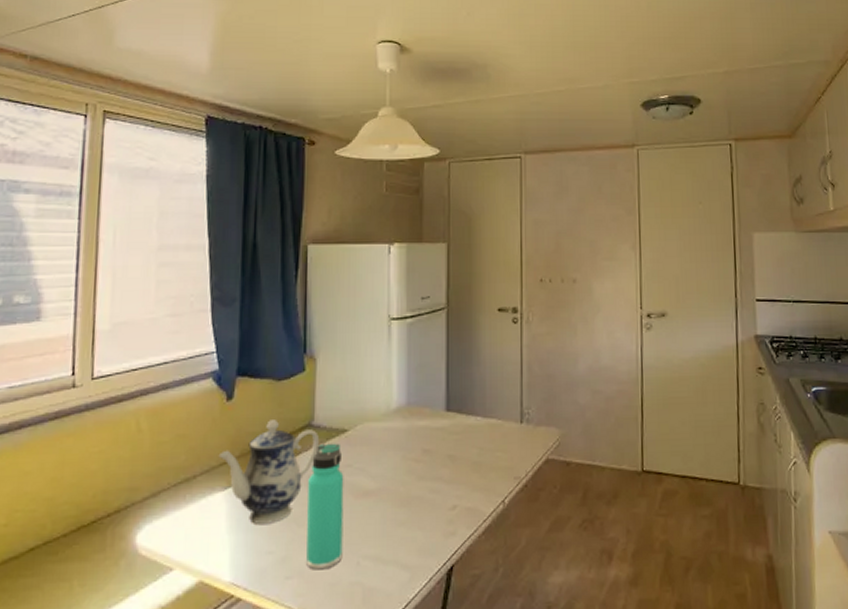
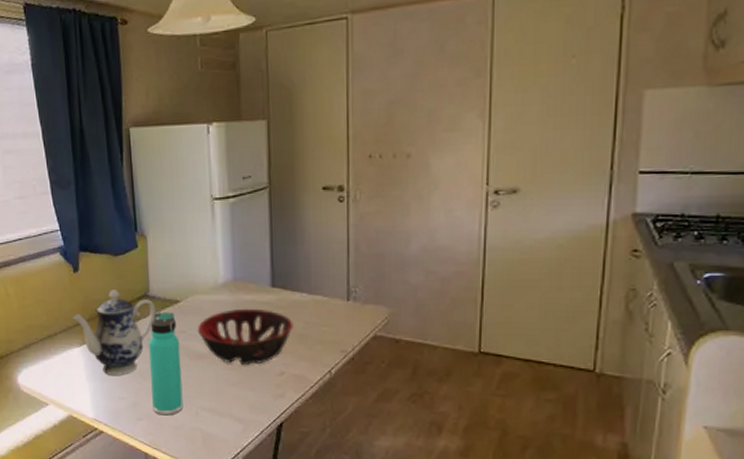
decorative bowl: none [366,435,467,500] -> present [198,308,293,365]

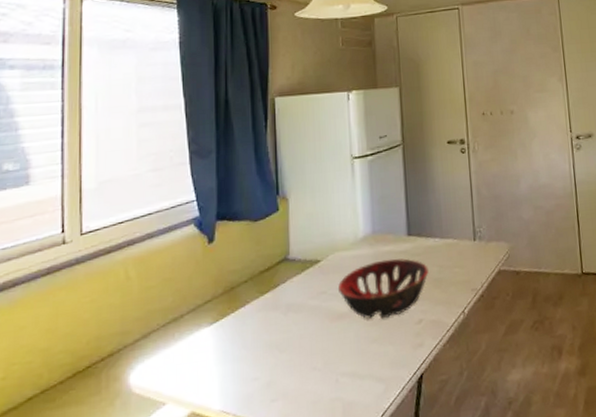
teapot: present [72,290,156,375] -> none [203,257,296,354]
thermos bottle: present [149,312,183,416] -> none [287,273,323,391]

